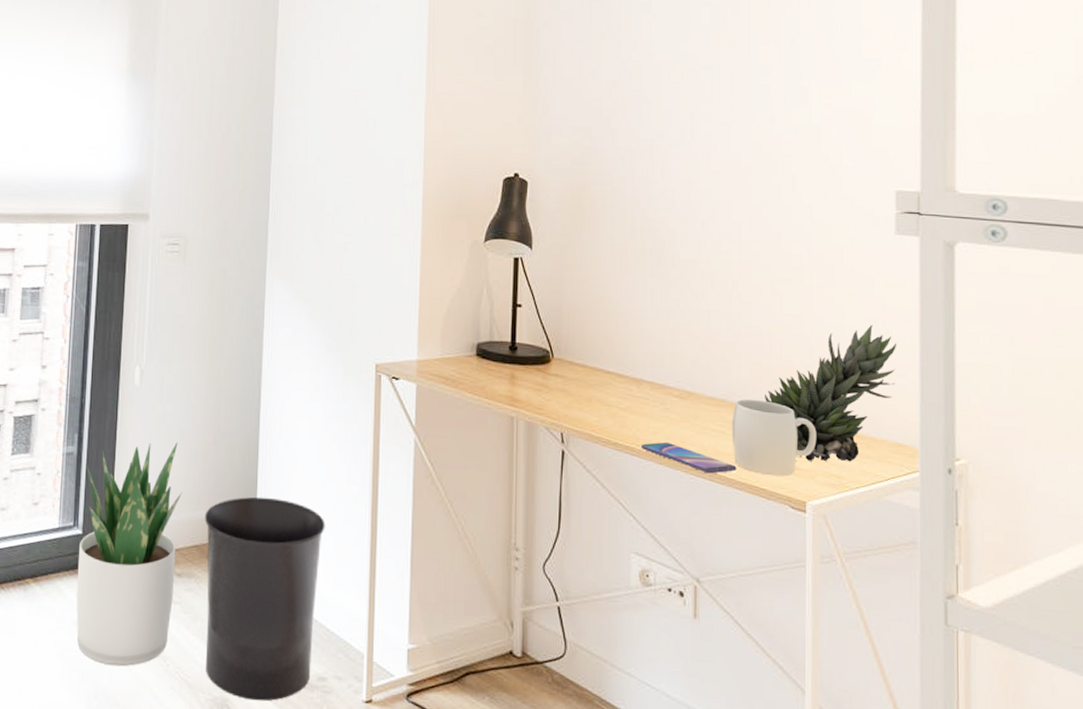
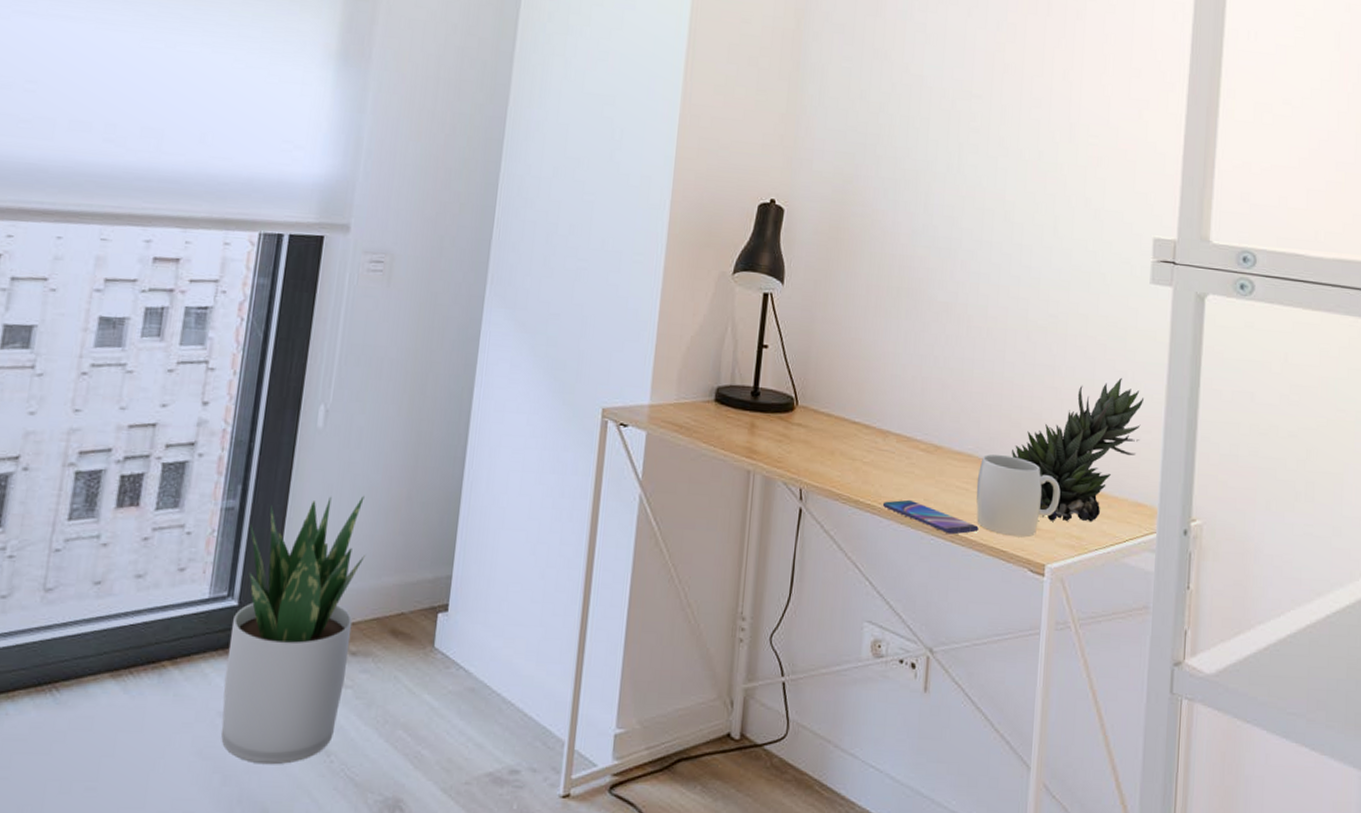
waste bin: present [204,496,325,701] -> none [377,560,532,800]

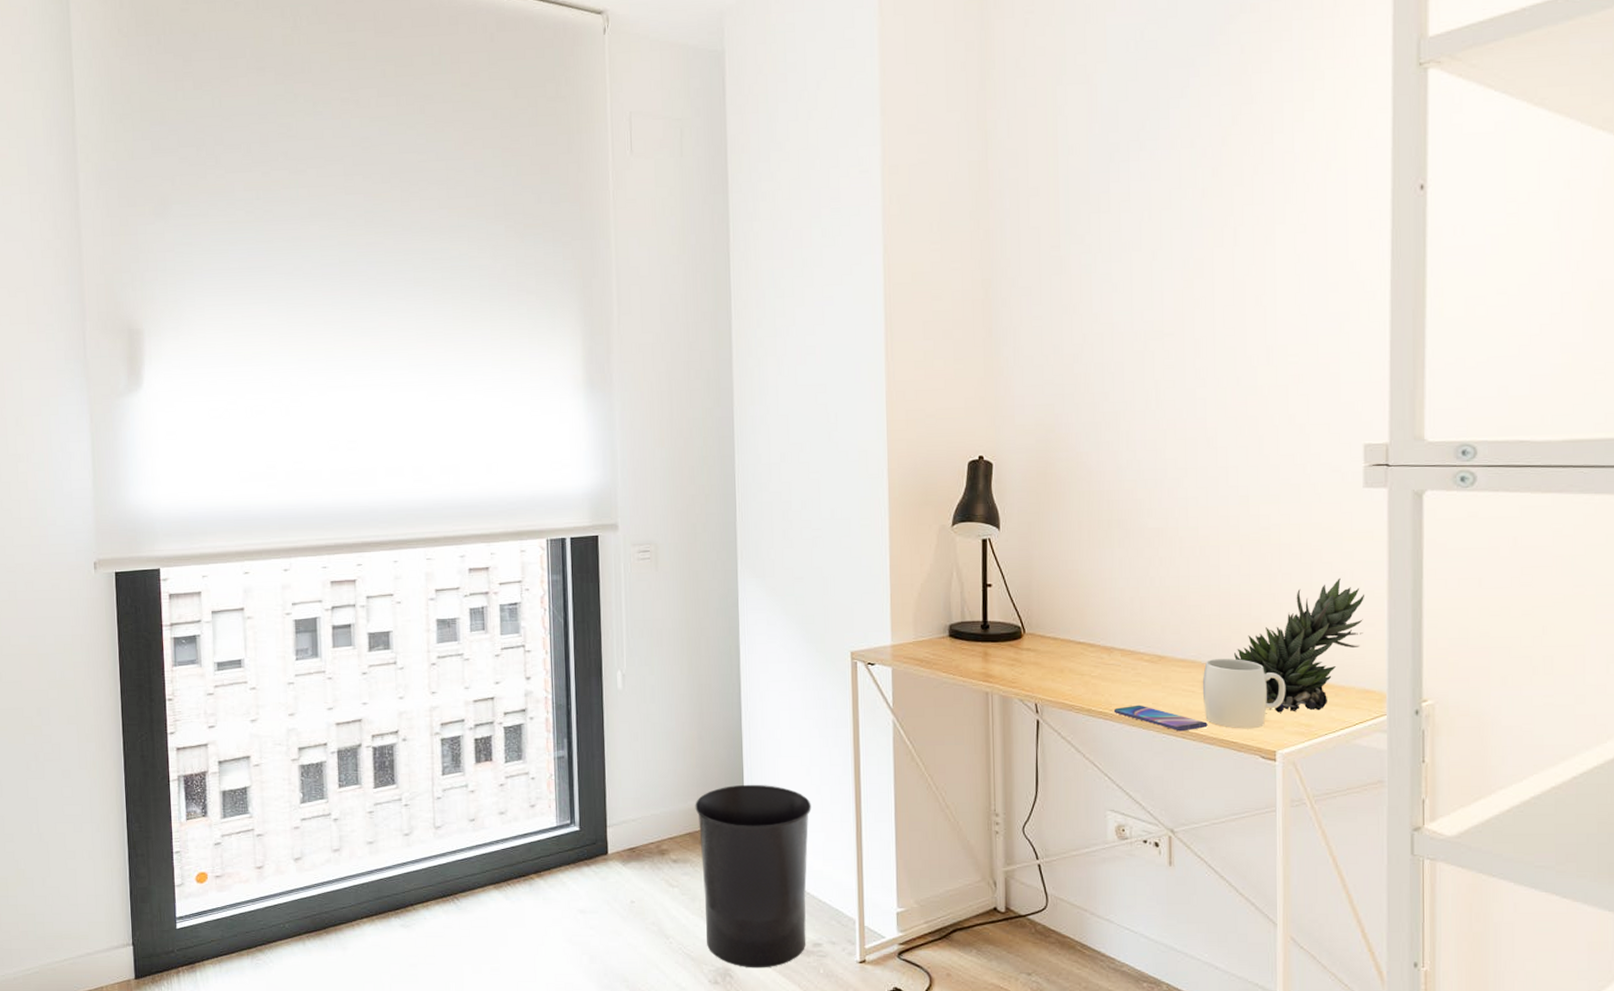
planter: present [220,495,366,765] -> none [577,739,673,947]
waste bin: none [377,560,532,800] -> present [695,784,811,968]

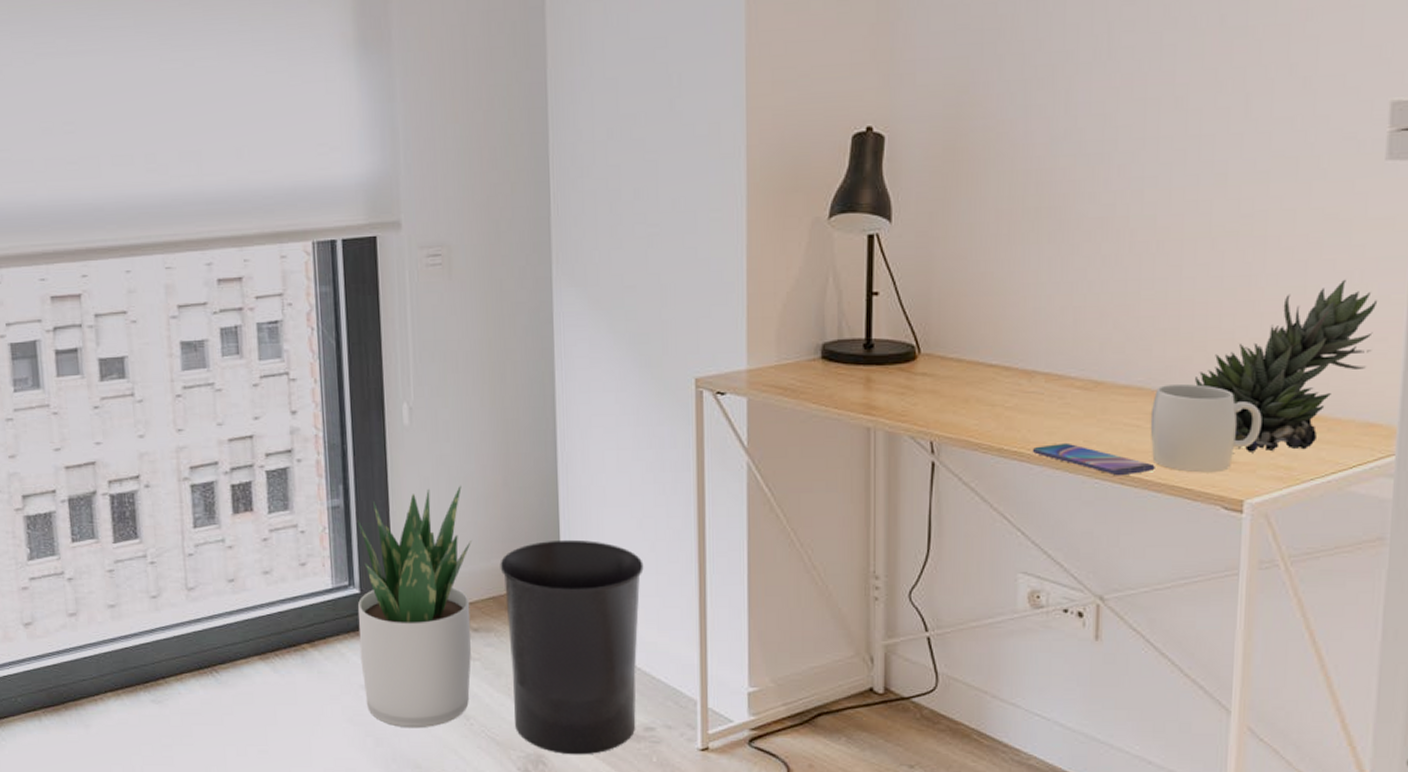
planter: none [577,739,673,947] -> present [357,485,473,728]

